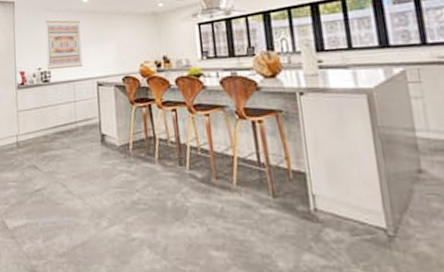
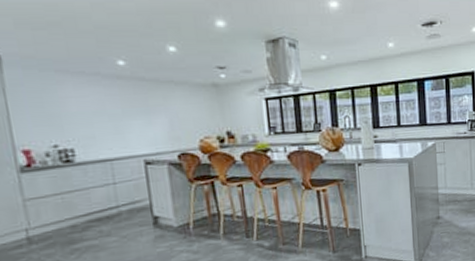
wall art: present [45,20,83,69] -> none [59,85,123,147]

